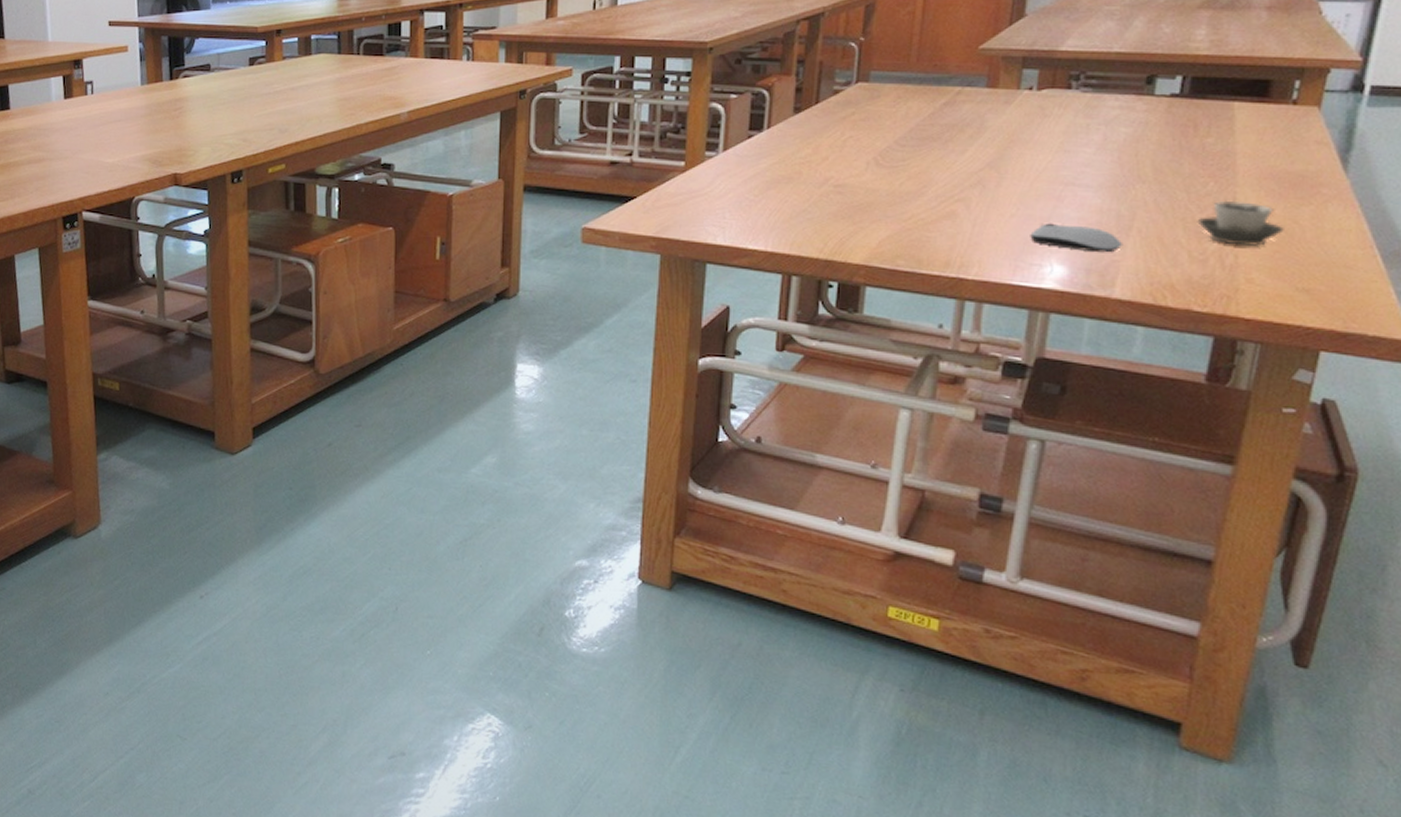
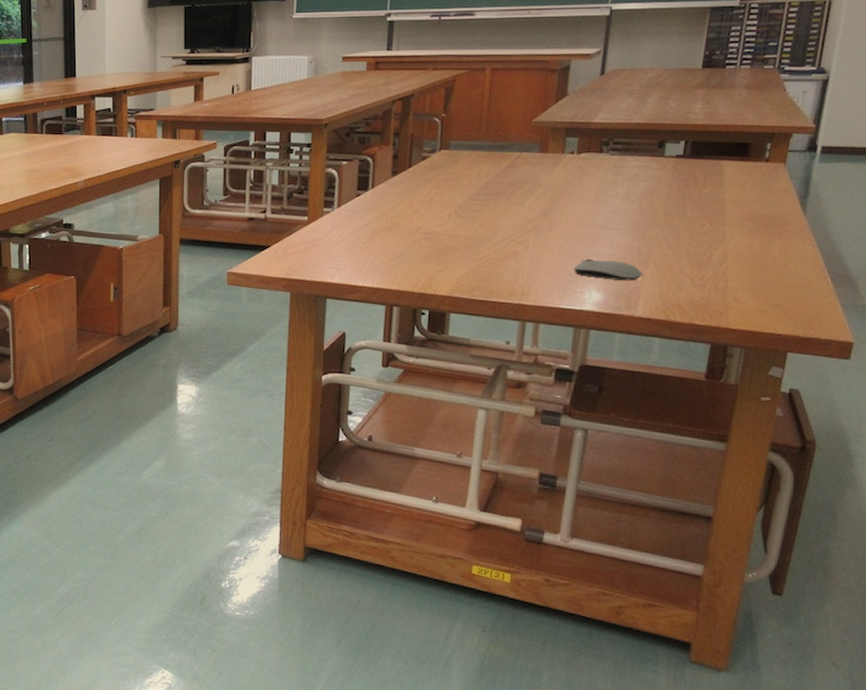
cup: present [1197,200,1284,246] -> none [697,237,761,272]

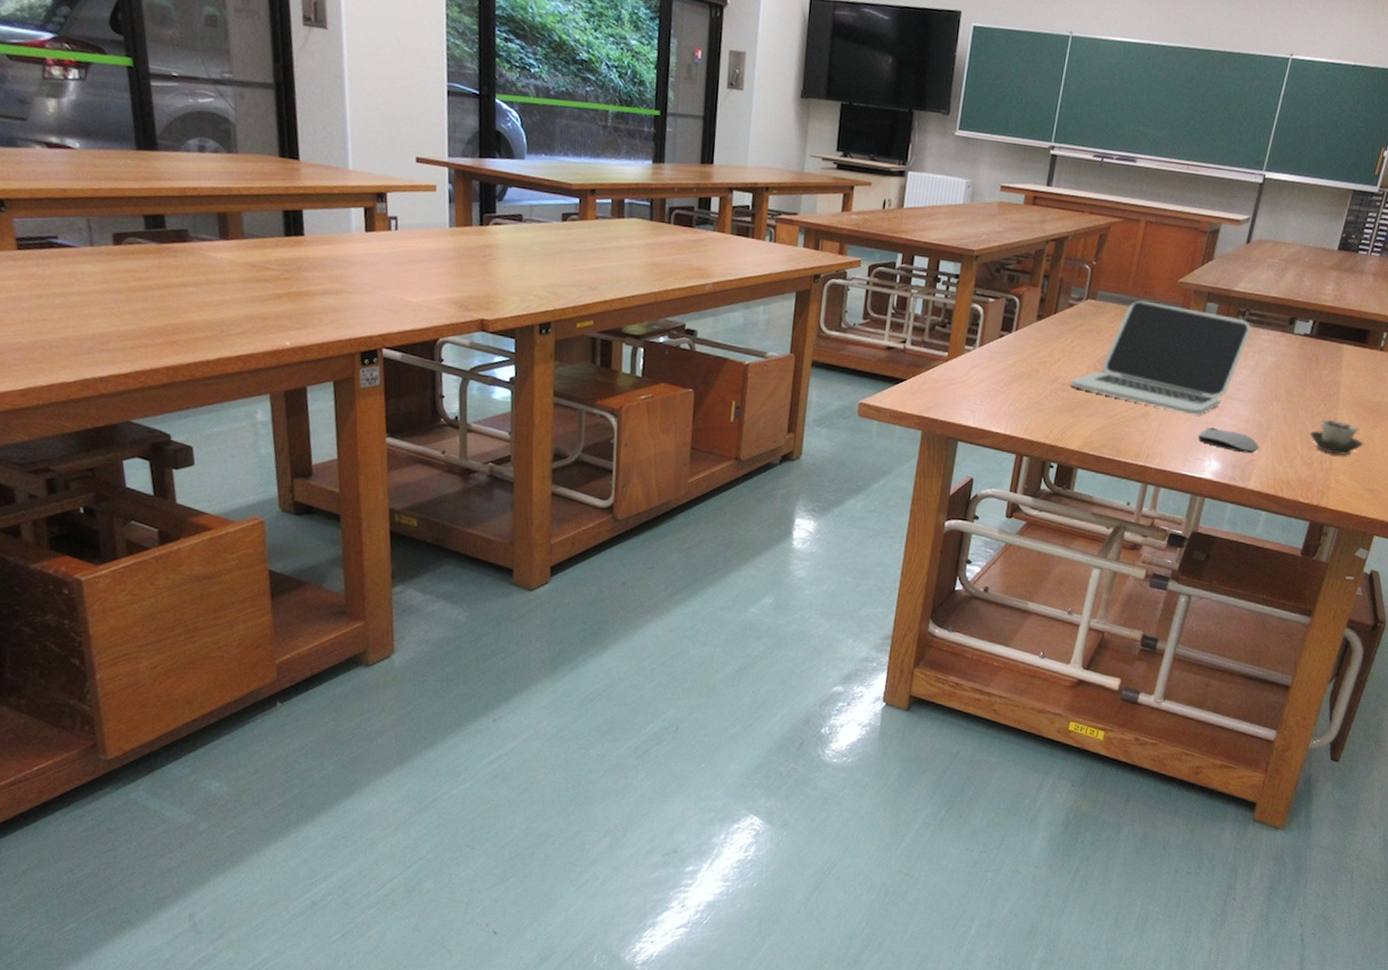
laptop: none [432,144,617,248] -> present [1070,300,1251,415]
cup: none [697,237,761,272] -> present [1309,419,1364,456]

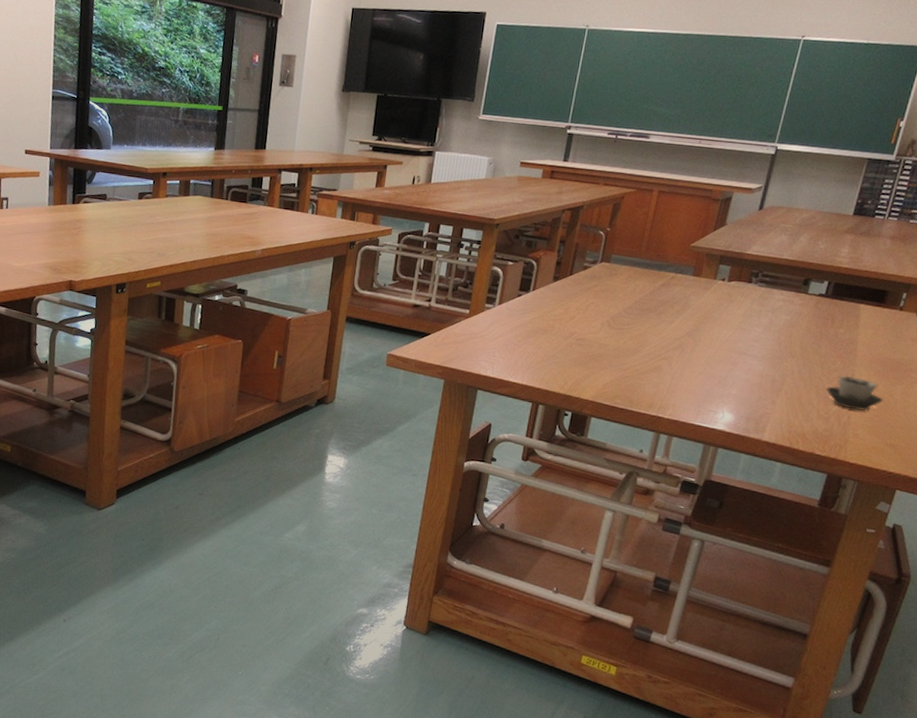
laptop: present [1070,300,1251,415] -> none [584,263,764,369]
computer mouse: present [1198,427,1260,454] -> none [711,381,774,407]

